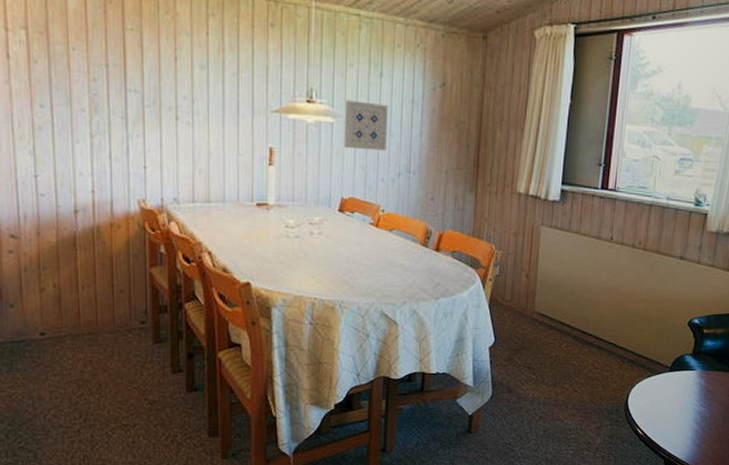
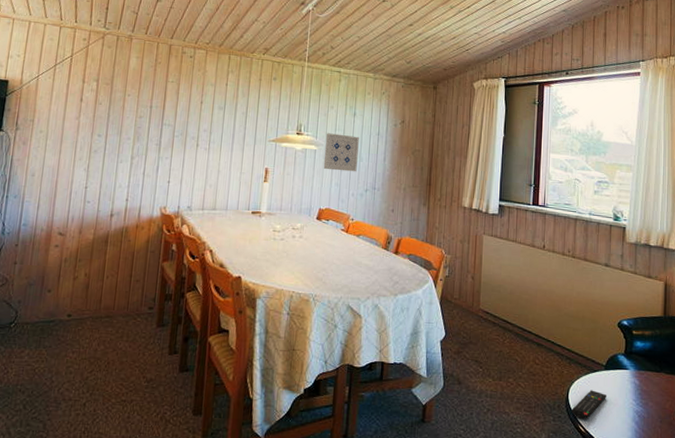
remote control: none [630,393,669,422] -> present [571,390,606,419]

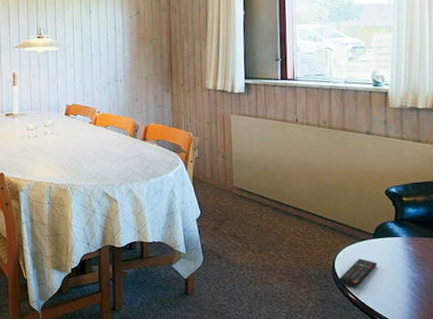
wall art: present [324,133,359,172] -> none [65,32,98,68]

